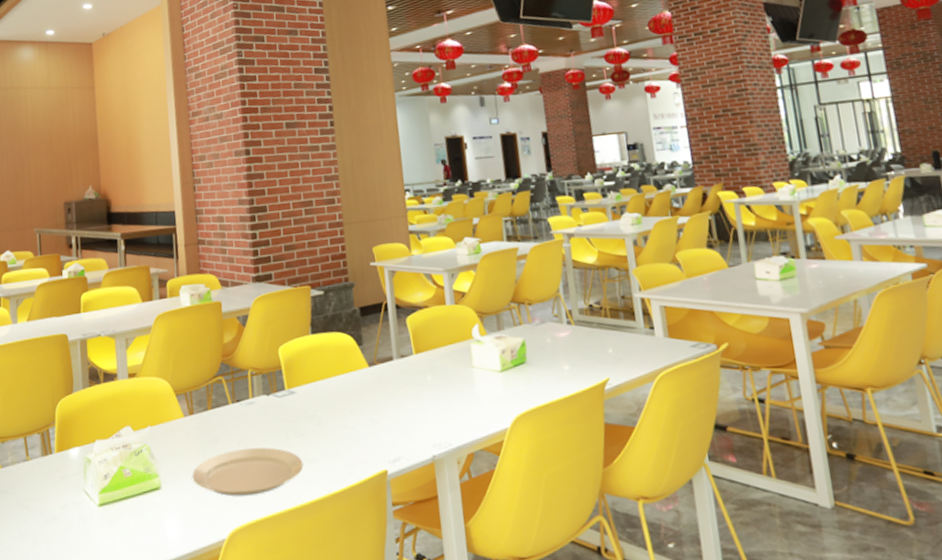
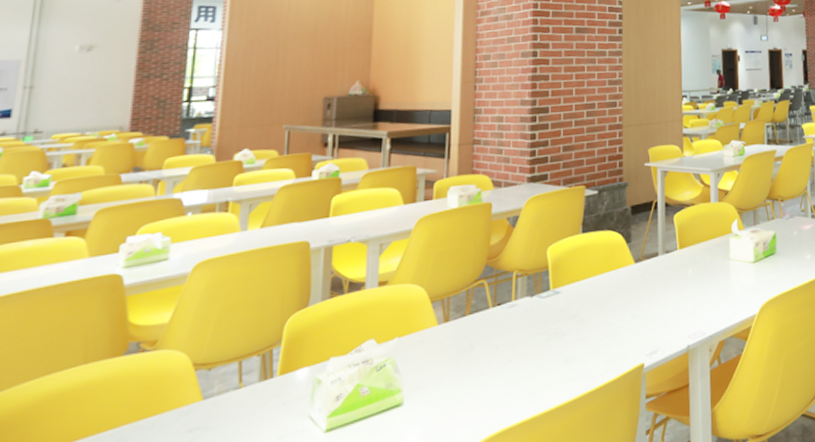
plate: present [192,447,304,496] -> none [440,350,562,405]

